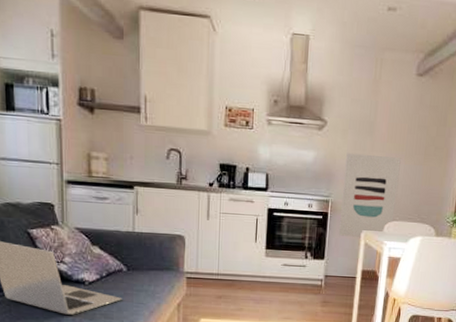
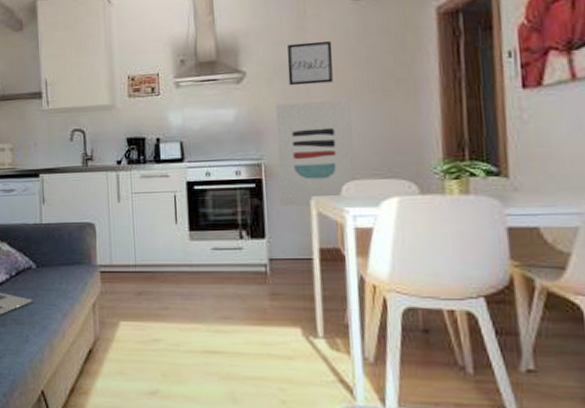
wall art: none [359,103,396,142] -> present [287,40,333,86]

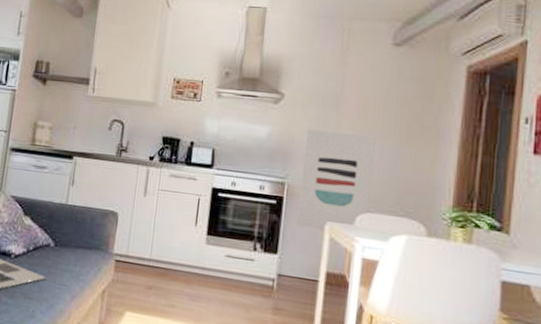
wall art: present [287,40,333,86] -> none [322,75,368,118]

